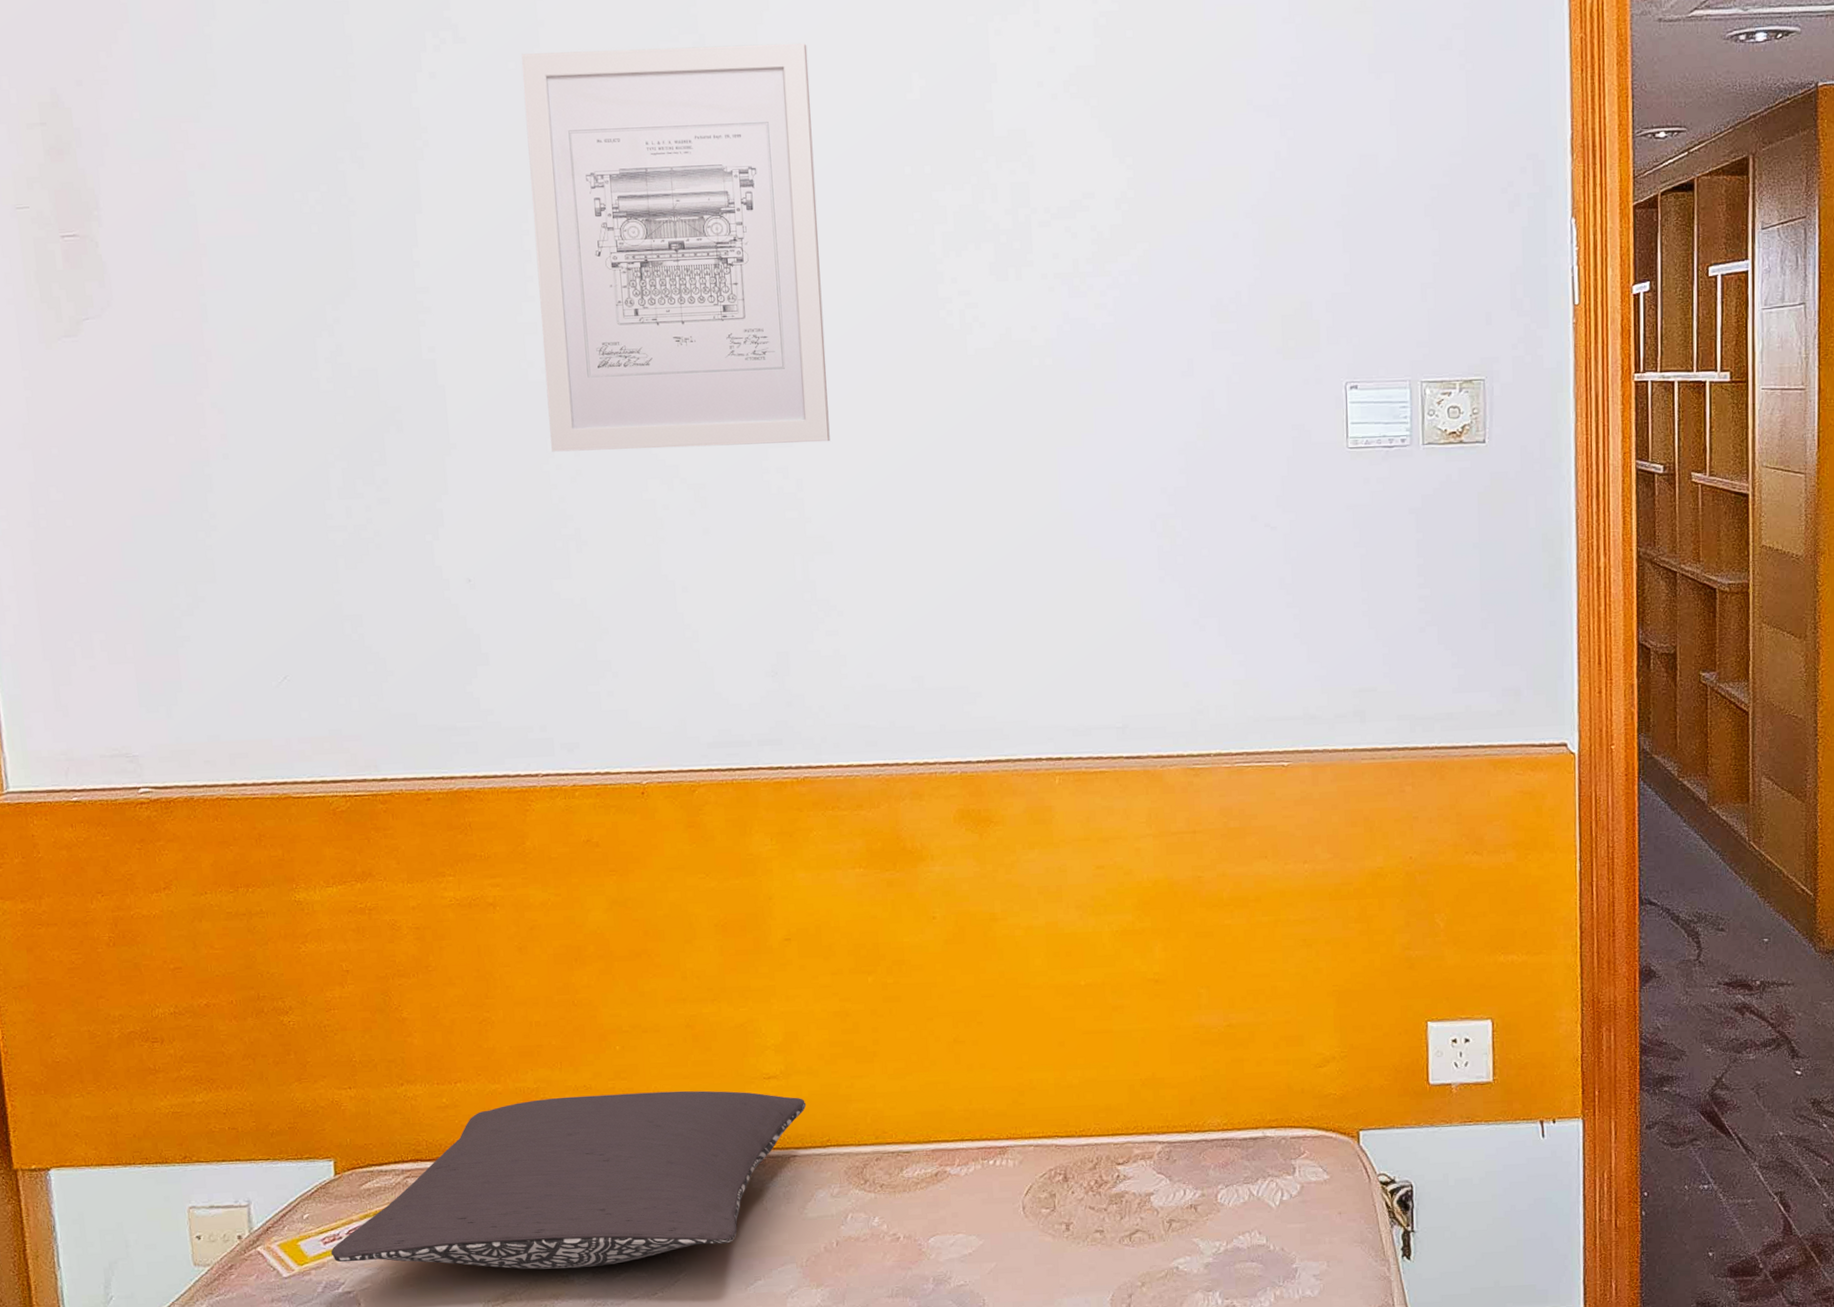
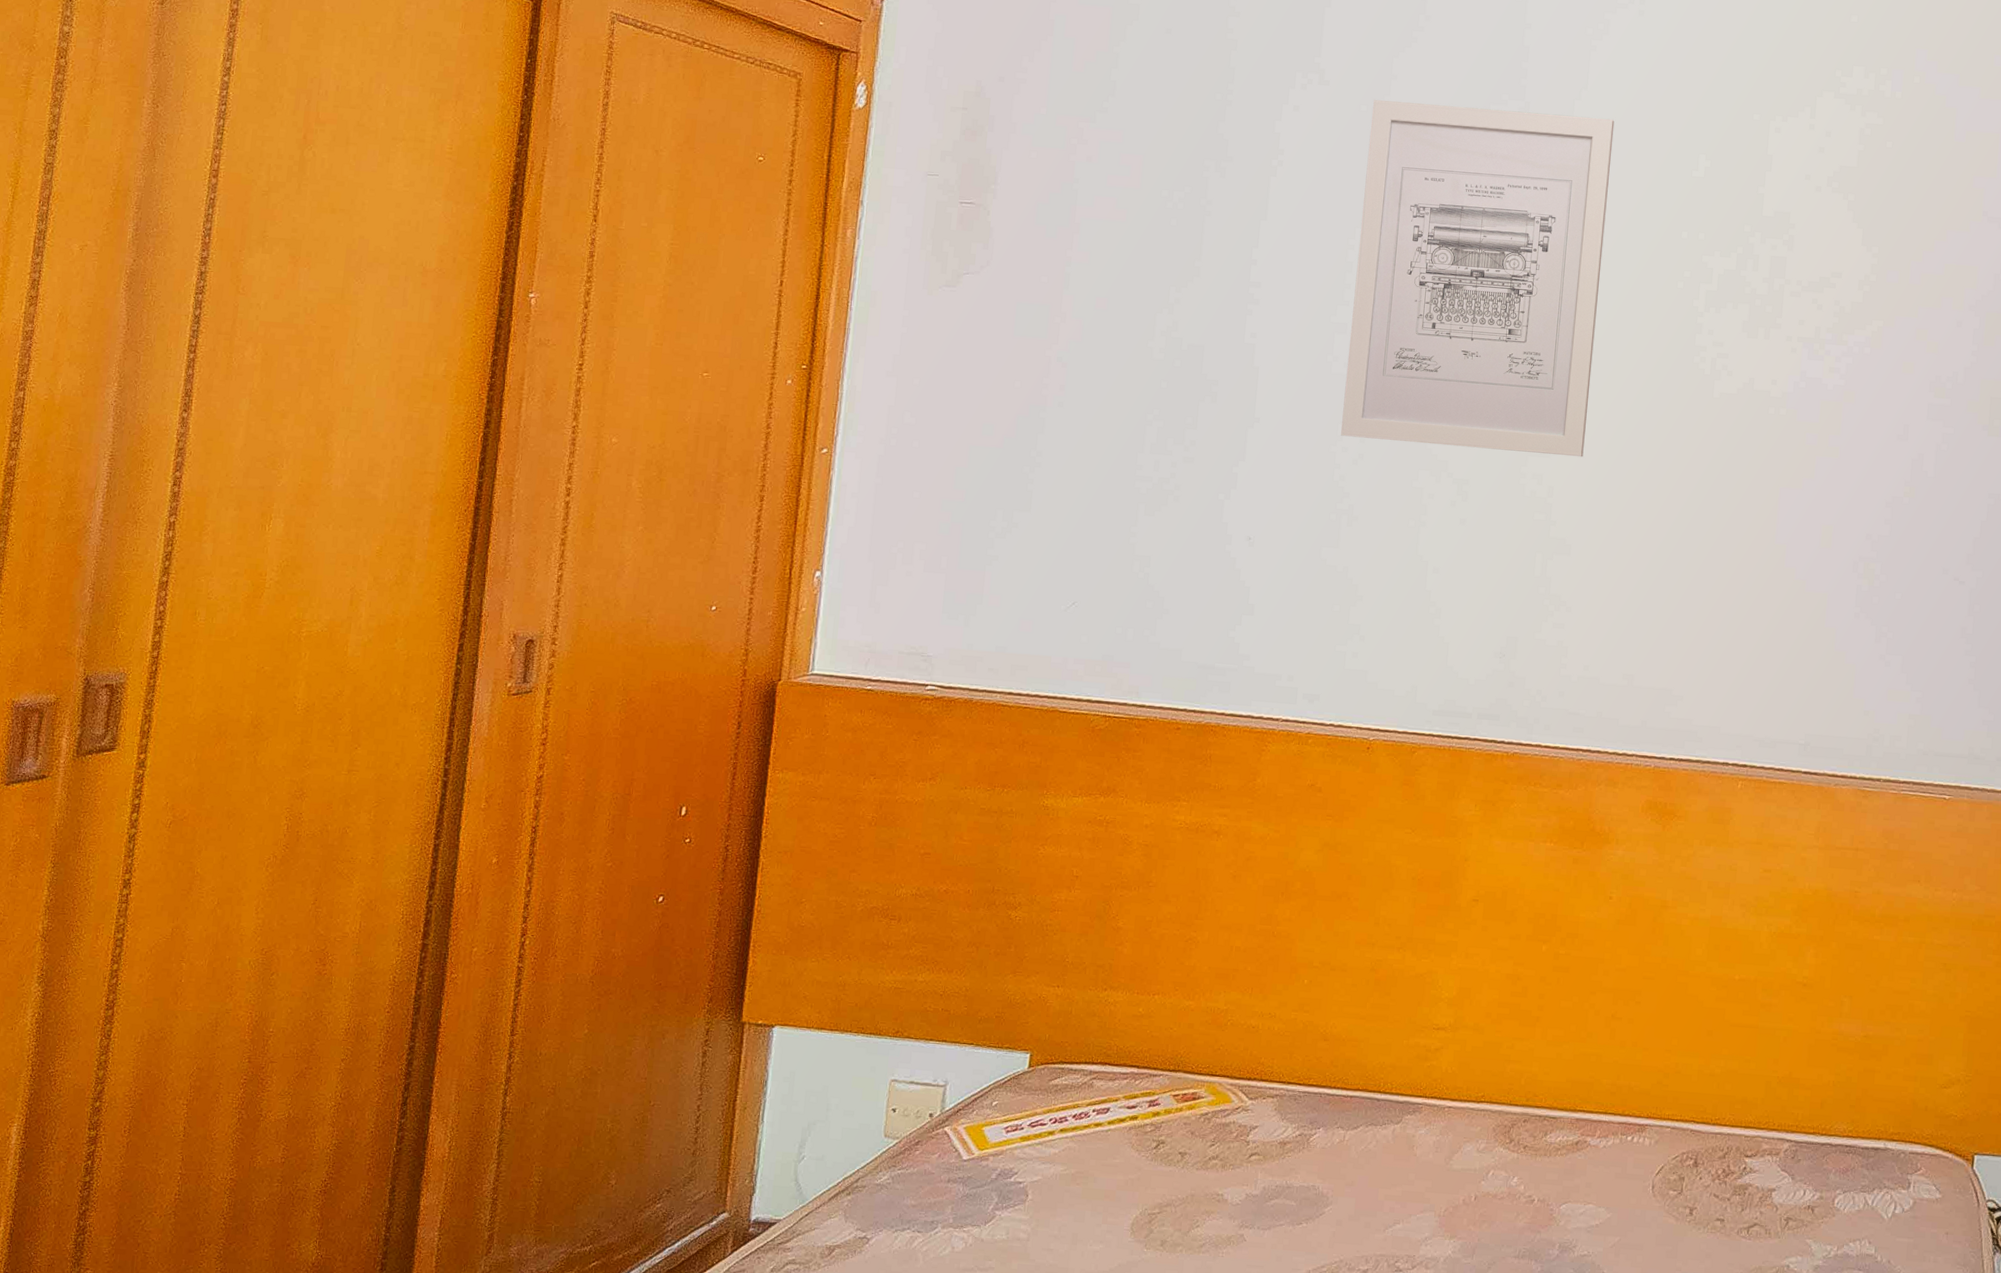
pillow: present [331,1090,807,1270] -> none [1010,1020,1468,1190]

